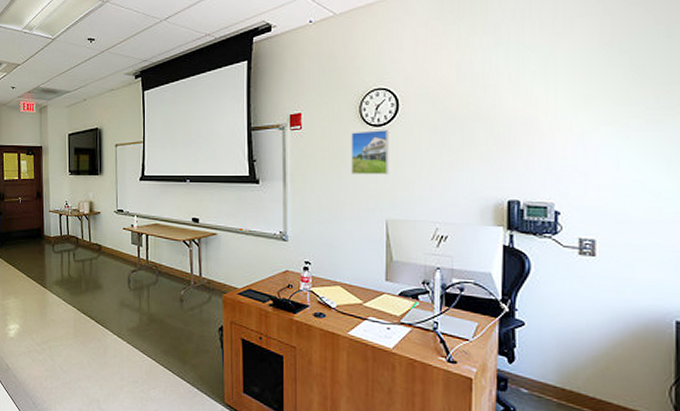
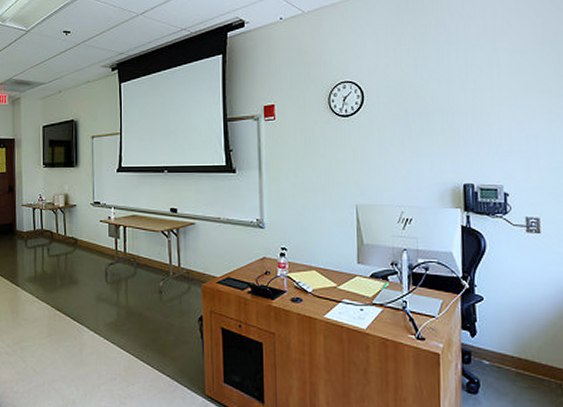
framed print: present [351,130,389,175] -> none [322,120,357,162]

